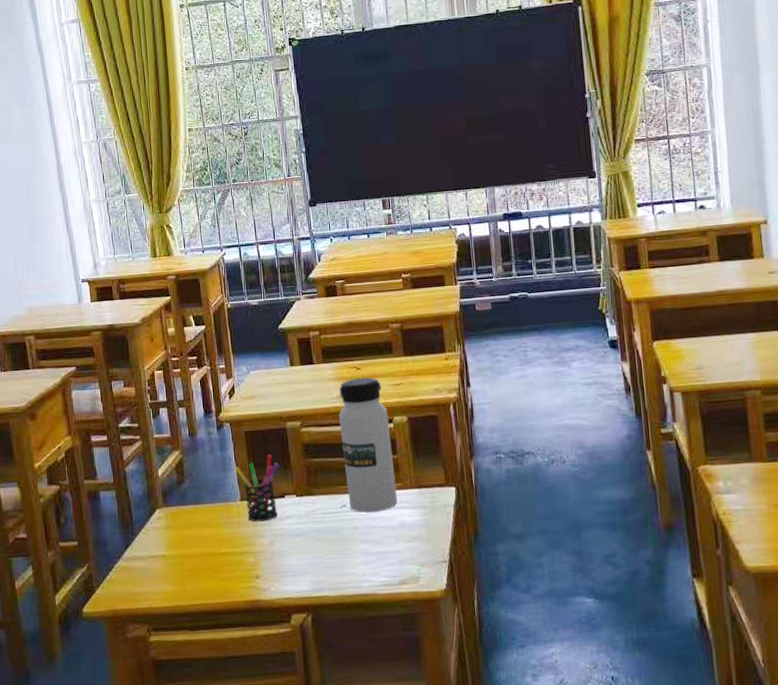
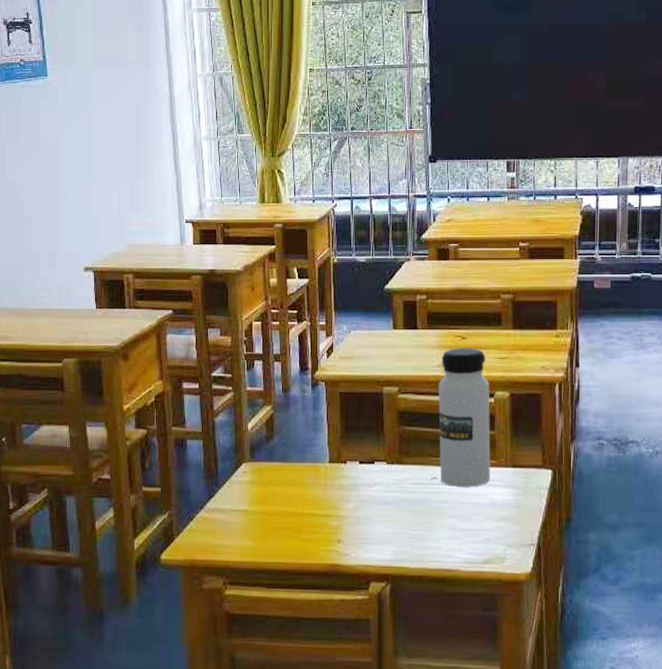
pen holder: present [235,454,280,522] -> none [326,418,373,486]

